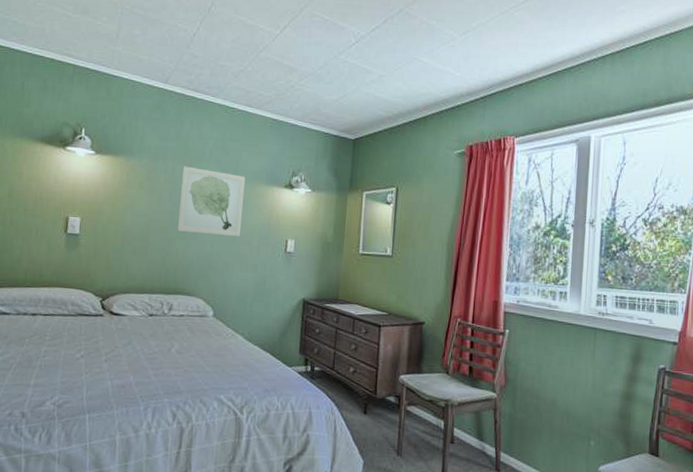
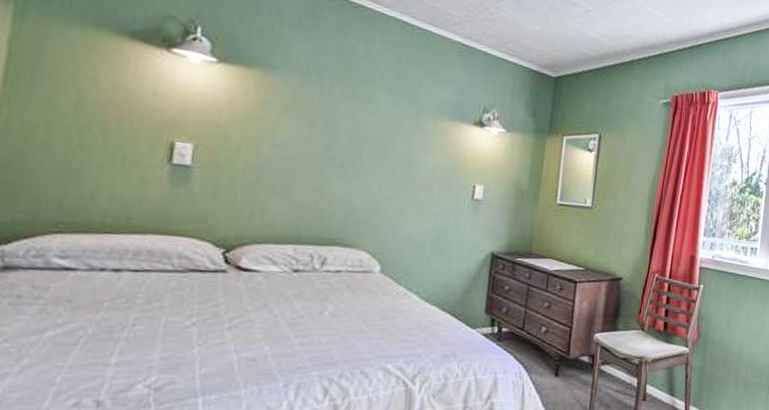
wall art: present [178,166,246,237] -> none [335,89,427,180]

